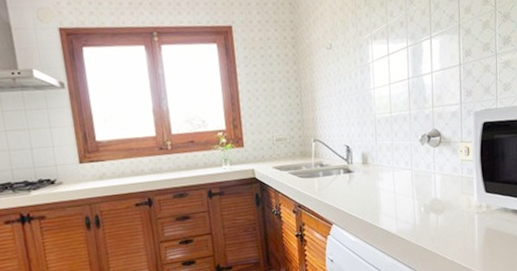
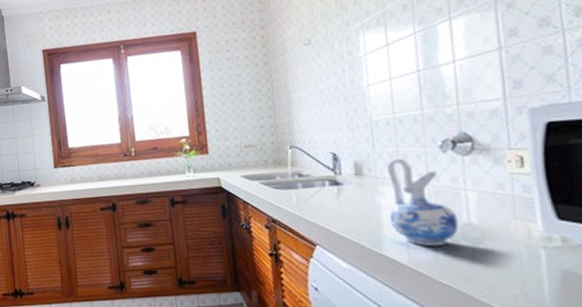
ceramic pitcher: none [384,149,429,218] -> present [386,158,459,247]

